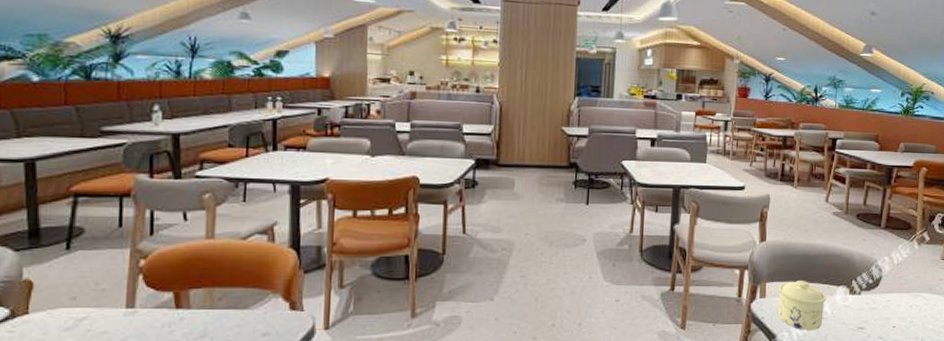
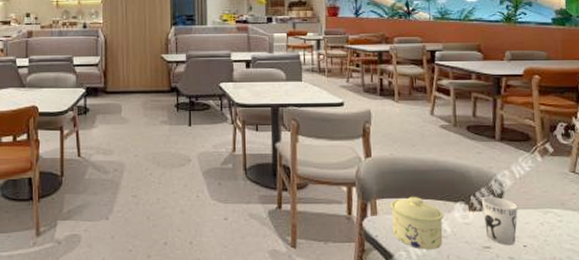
cup: none [861,281,892,325] -> present [481,196,518,244]

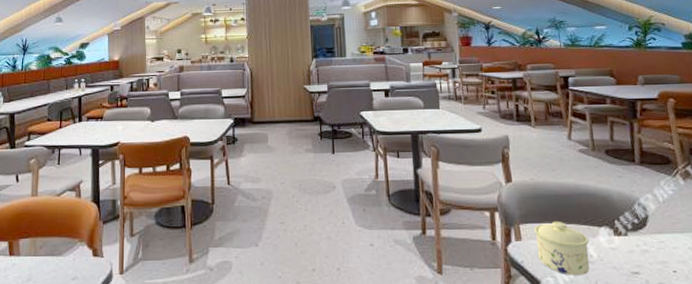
cup: present [481,196,518,244] -> none [625,220,665,270]

